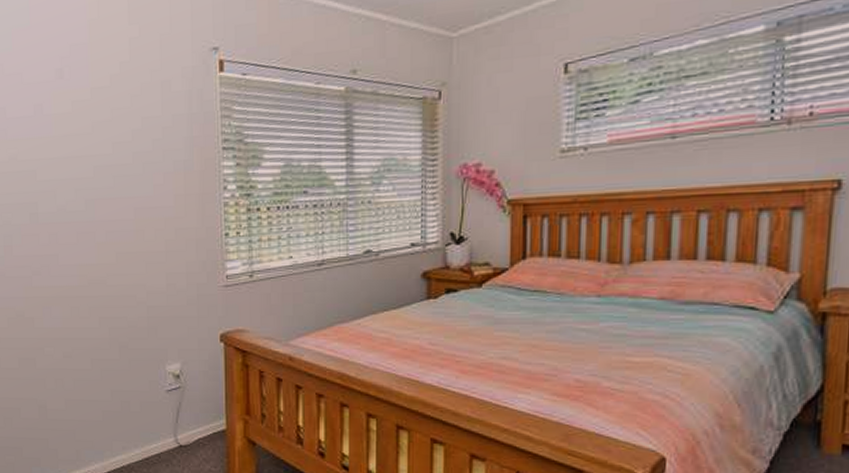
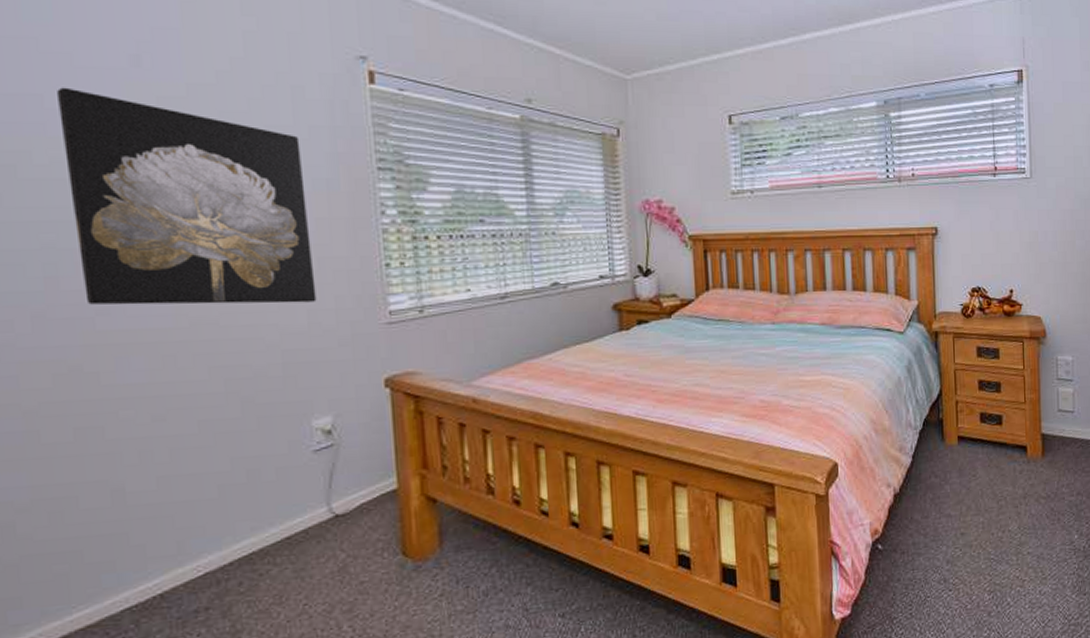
wall art: none [14,100,173,268] -> present [57,87,317,305]

